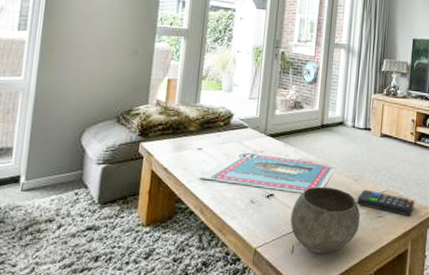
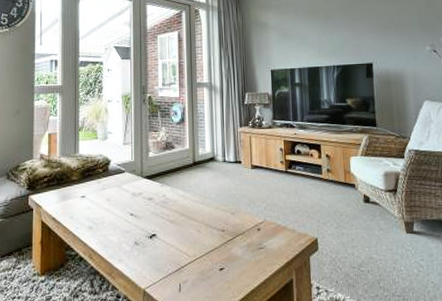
postcard: present [198,151,336,193] -> none [84,194,212,231]
bowl: present [290,186,361,254] -> none [174,222,242,290]
remote control: present [357,189,414,216] -> none [236,222,293,245]

